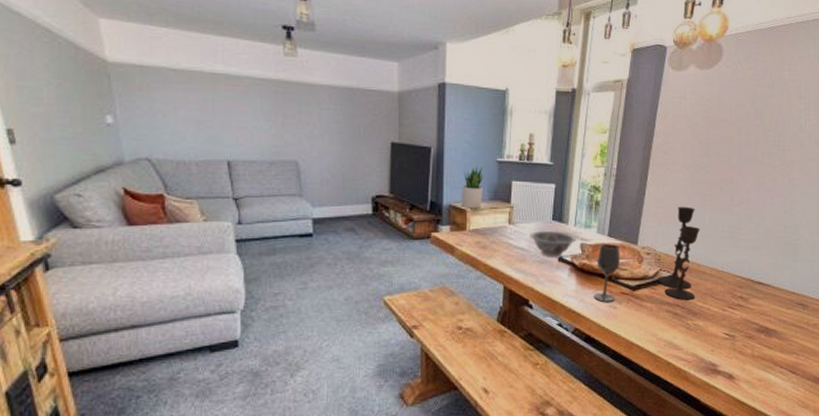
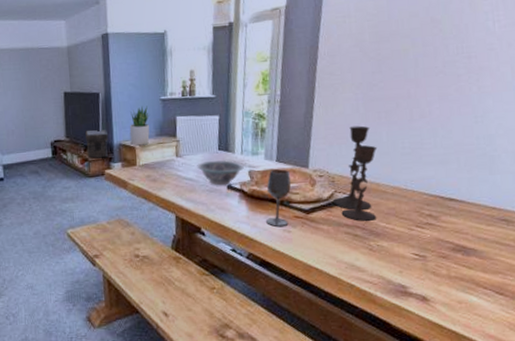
decorative box: none [412,187,438,219] -> present [85,130,109,159]

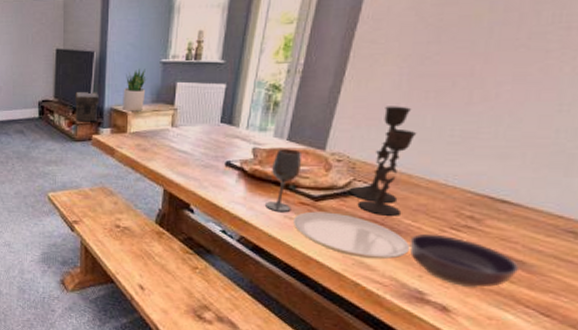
bowl: present [197,160,244,186] -> none [194,133,248,162]
plate: none [292,222,388,261] -> present [294,211,410,260]
bowl: none [387,233,473,277] -> present [409,233,519,288]

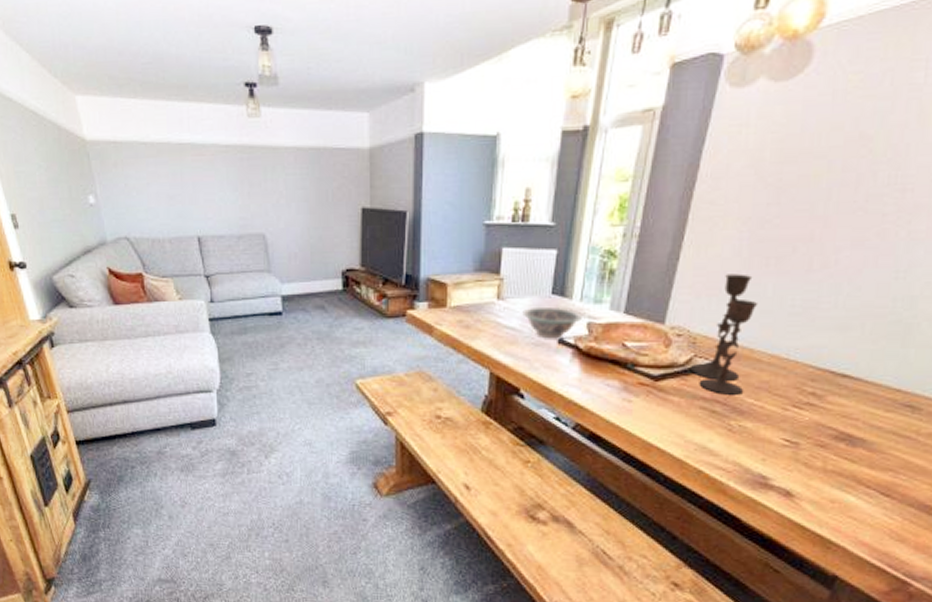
decorative box: present [75,91,100,122] -> none [386,258,415,295]
planter: present [122,68,146,112] -> none [441,231,468,282]
bowl: none [194,133,248,162] -> present [522,306,582,339]
wine glass: present [266,149,302,213] -> none [602,323,641,395]
plate: present [294,211,410,260] -> none [633,392,752,443]
bowl: present [409,233,519,288] -> none [752,413,859,469]

